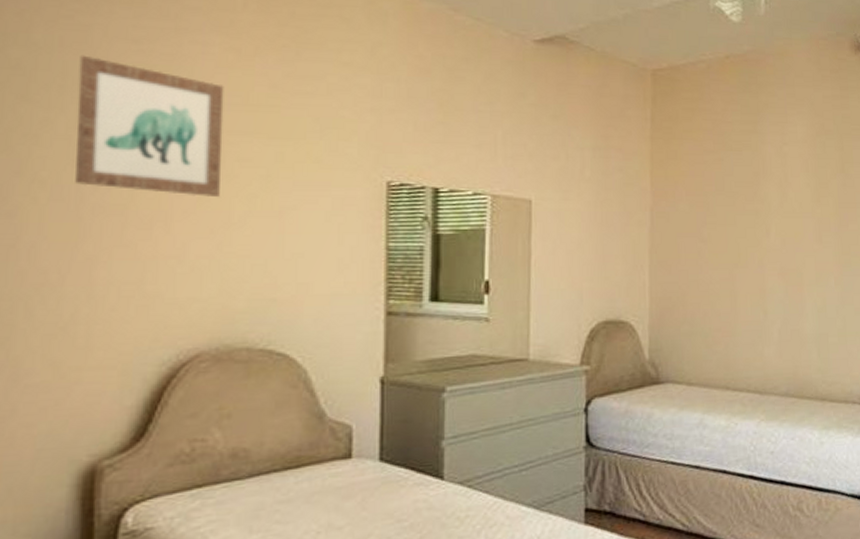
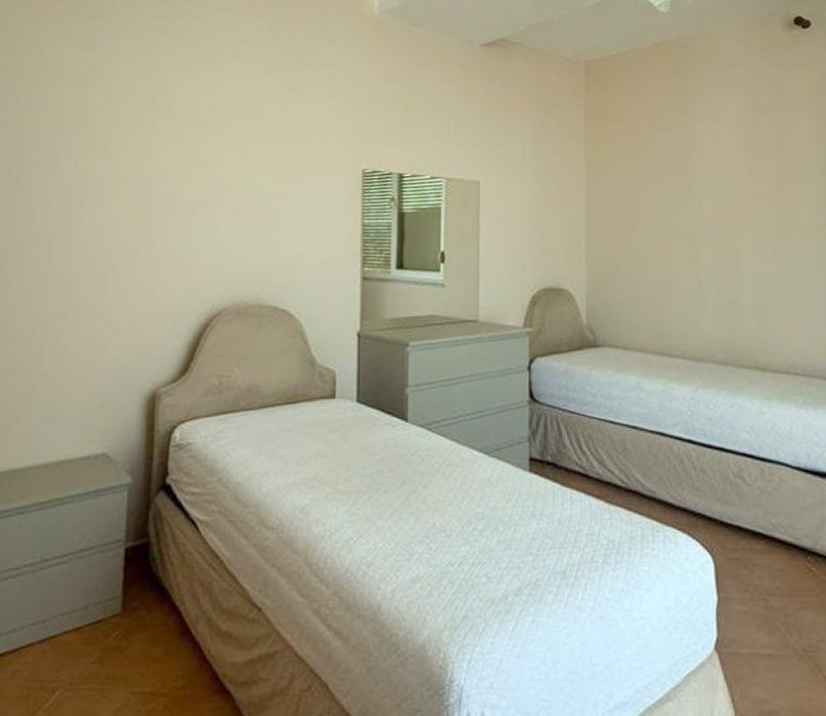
wall art: present [75,55,224,197] -> none [146,83,244,186]

